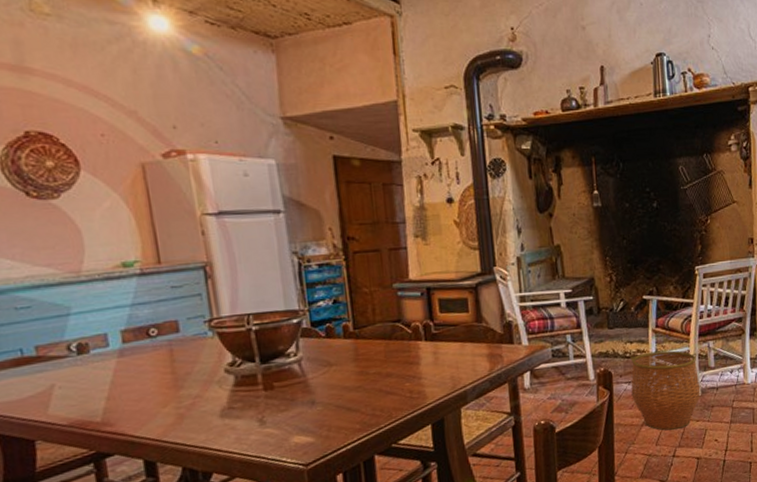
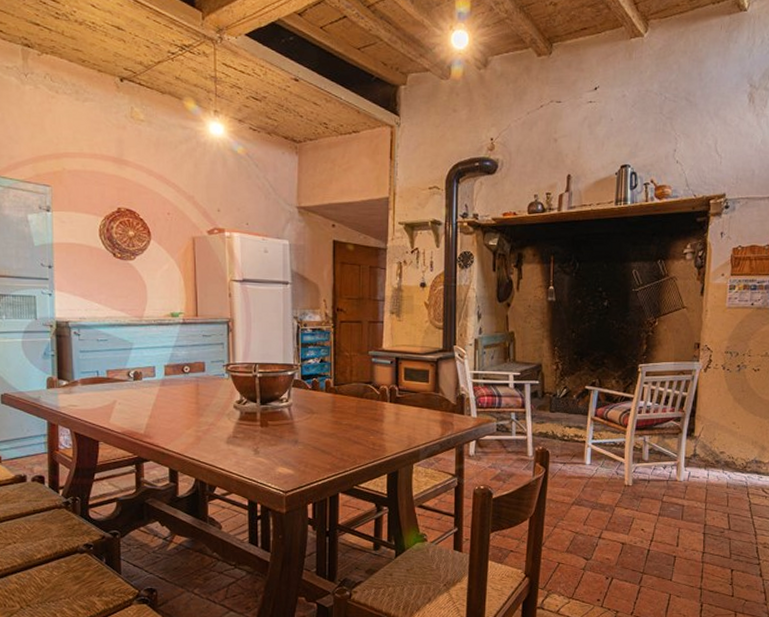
basket: present [630,350,701,431] -> none [565,438,632,513]

